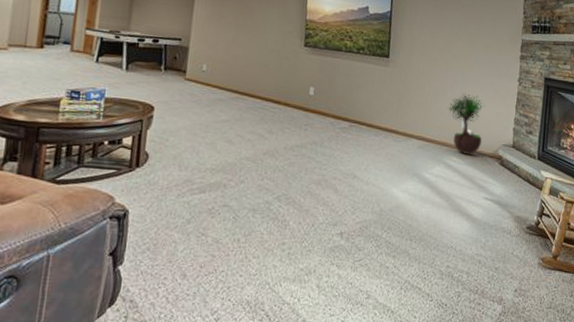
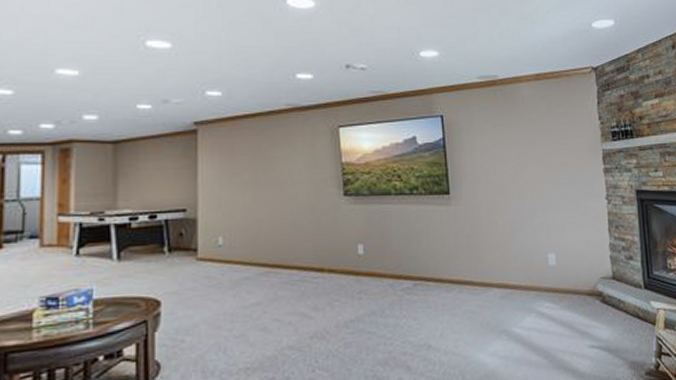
potted tree: present [448,93,485,155] -> none [529,223,575,298]

